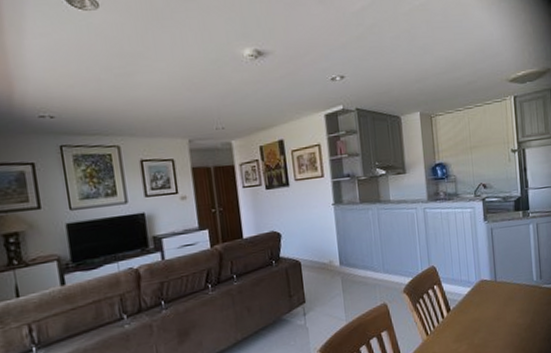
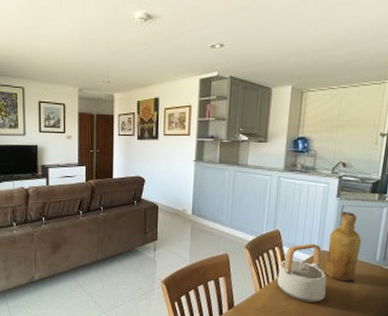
teapot: none [441,274,493,341] -> present [277,243,327,303]
vase: none [485,234,518,311] -> present [325,212,362,283]

